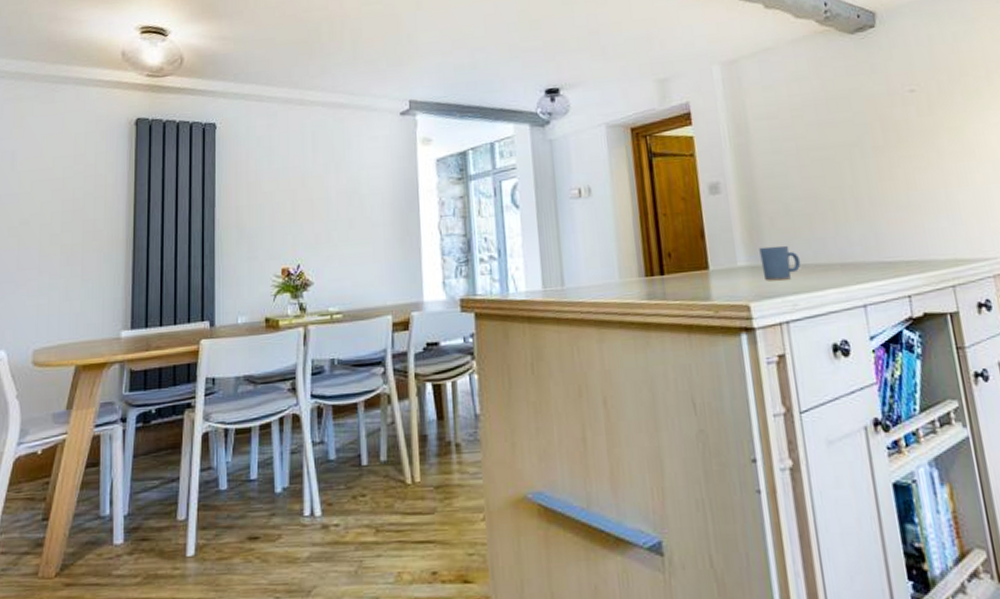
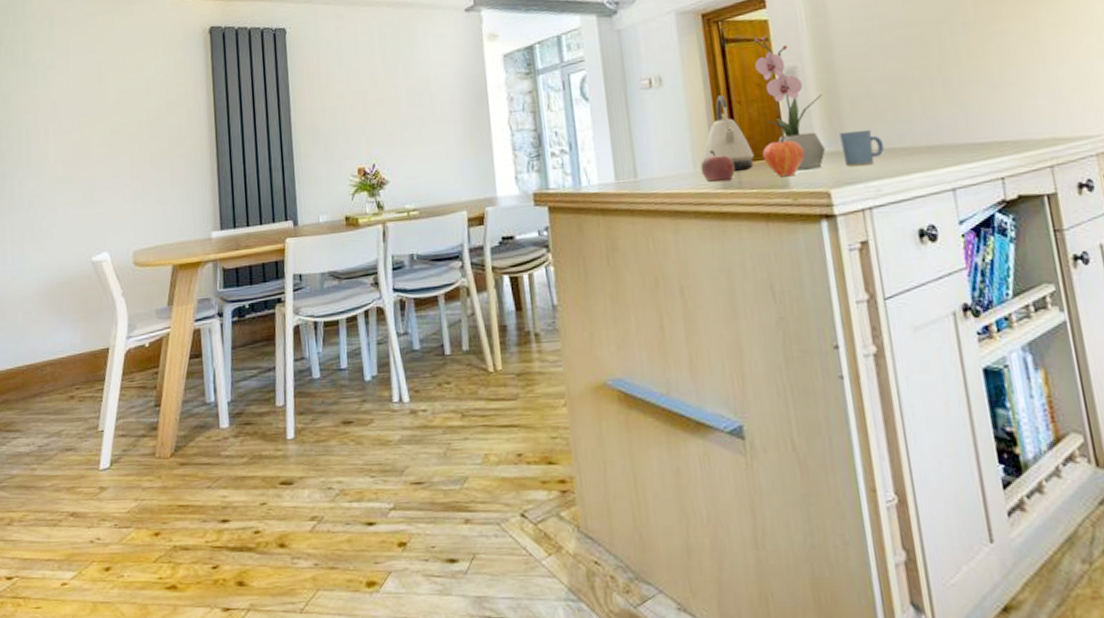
fruit: none [626,260,660,293] -> present [700,150,735,183]
kettle: none [628,207,678,284] -> present [702,95,754,173]
flower arrangement: none [679,151,746,284] -> present [753,36,826,171]
fruit: none [685,249,727,290] -> present [762,135,805,177]

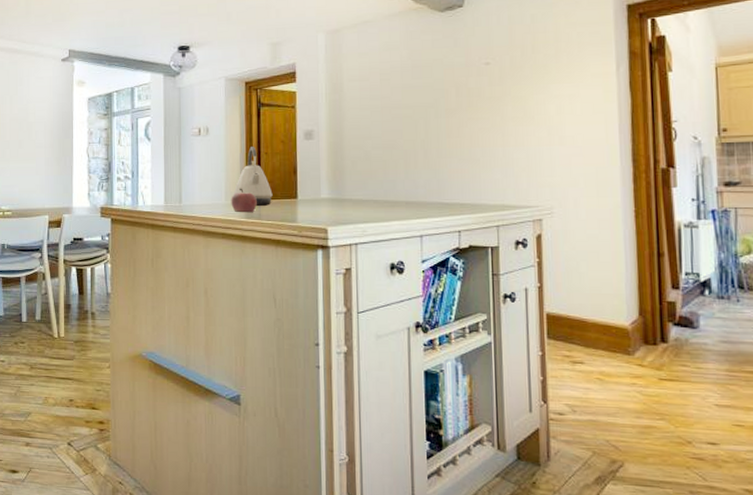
flower arrangement: present [753,36,826,171] -> none [281,104,331,210]
fruit: present [762,135,805,177] -> none [279,182,312,214]
mug: present [839,129,885,167] -> none [340,184,373,211]

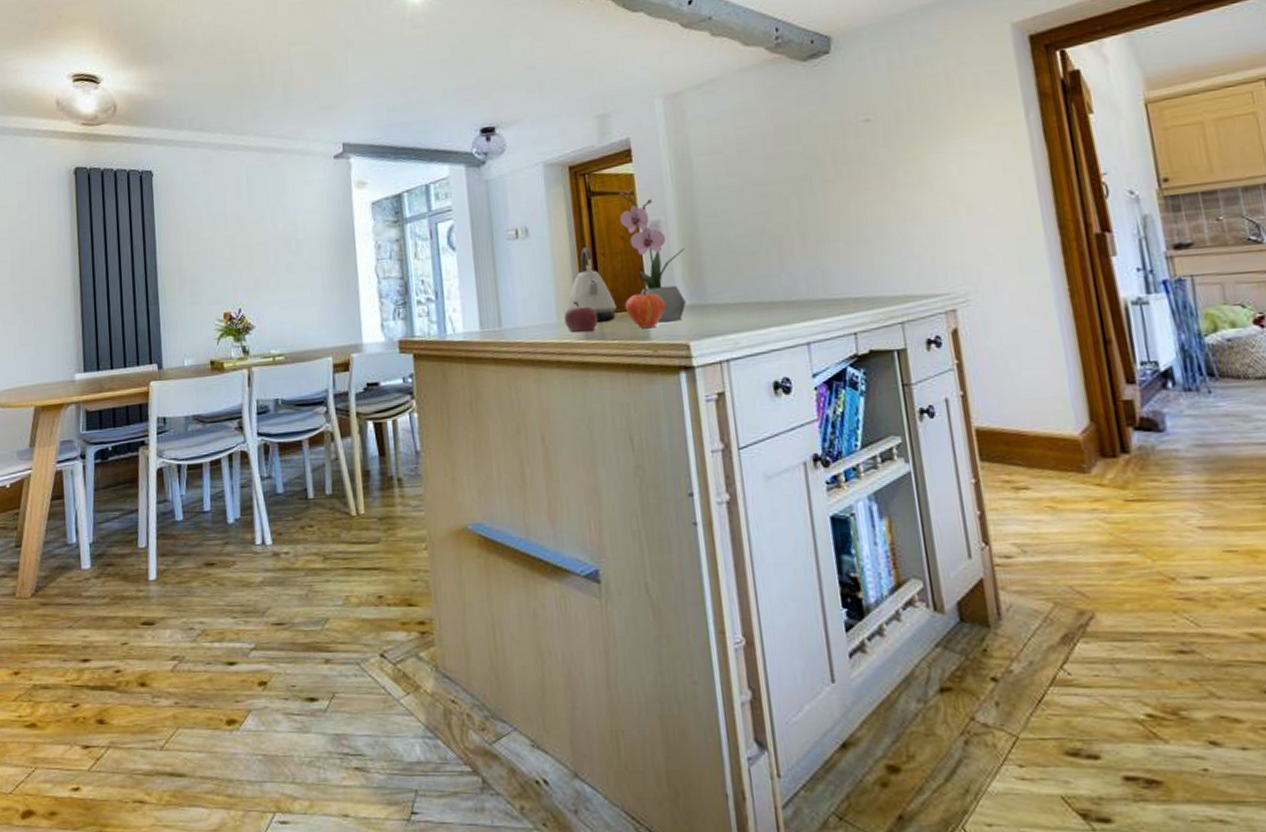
fruit: none [279,182,312,214] -> present [624,288,666,329]
flower arrangement: none [281,104,331,210] -> present [619,189,686,323]

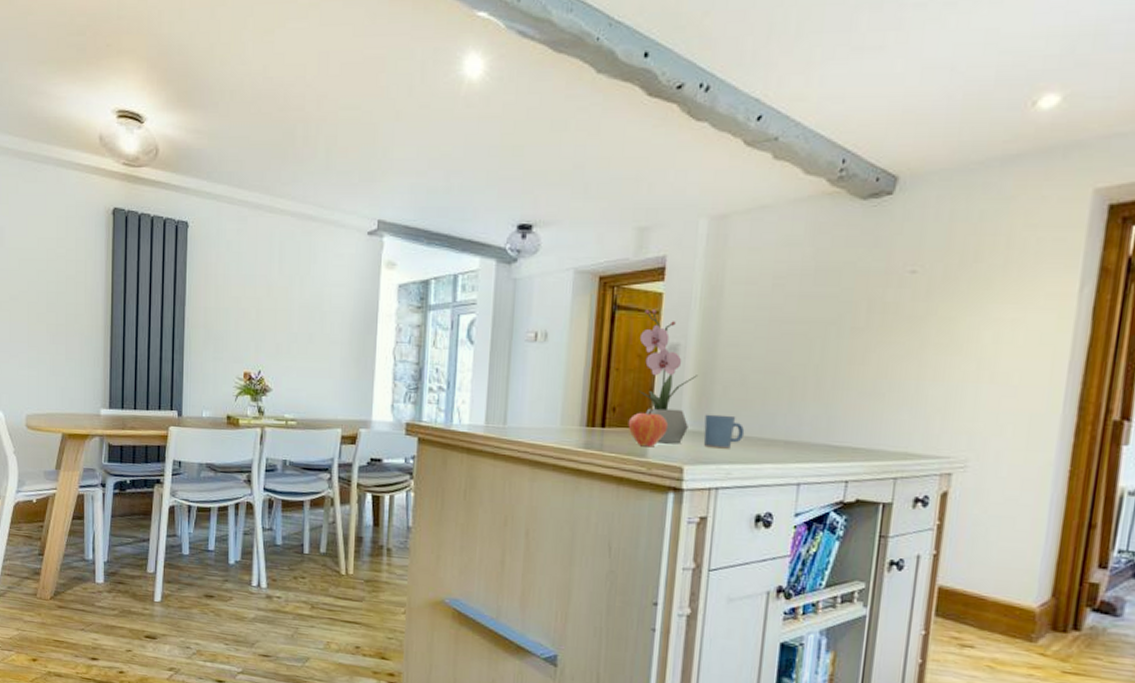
fruit: present [564,301,598,333] -> none [567,410,600,442]
kettle: present [566,247,617,324] -> none [571,360,620,436]
mug: none [700,283,744,320] -> present [703,414,745,449]

